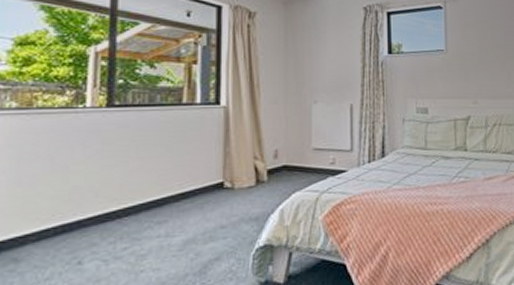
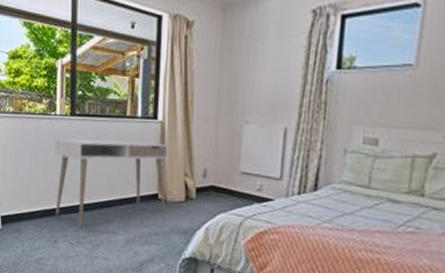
desk: none [80,128,235,234] -> present [55,138,169,225]

